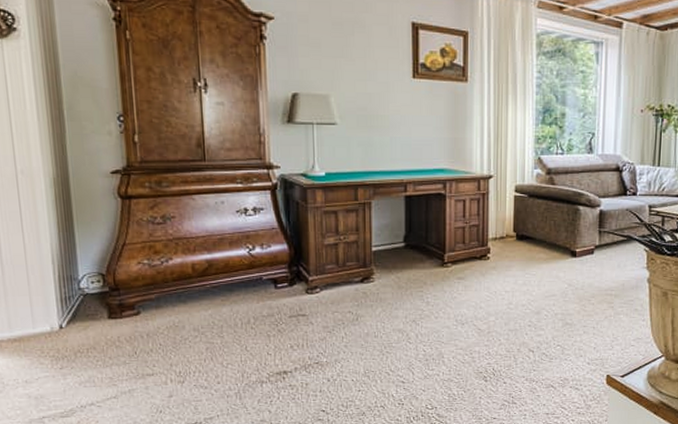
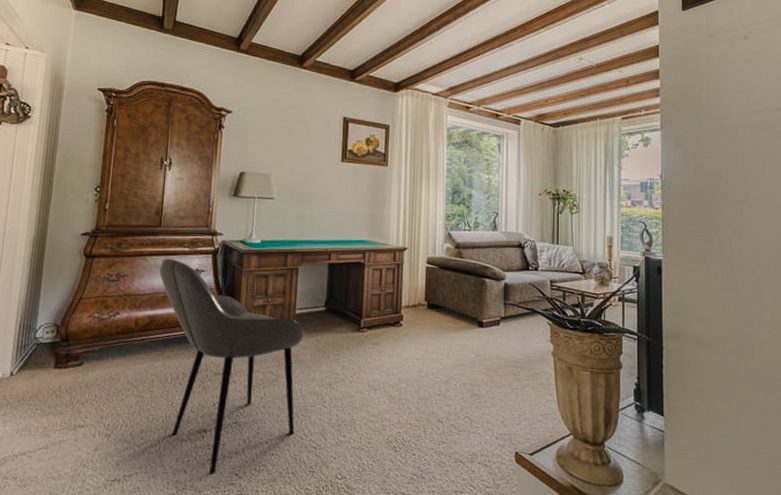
armchair: none [211,196,383,412] -> present [159,258,304,474]

